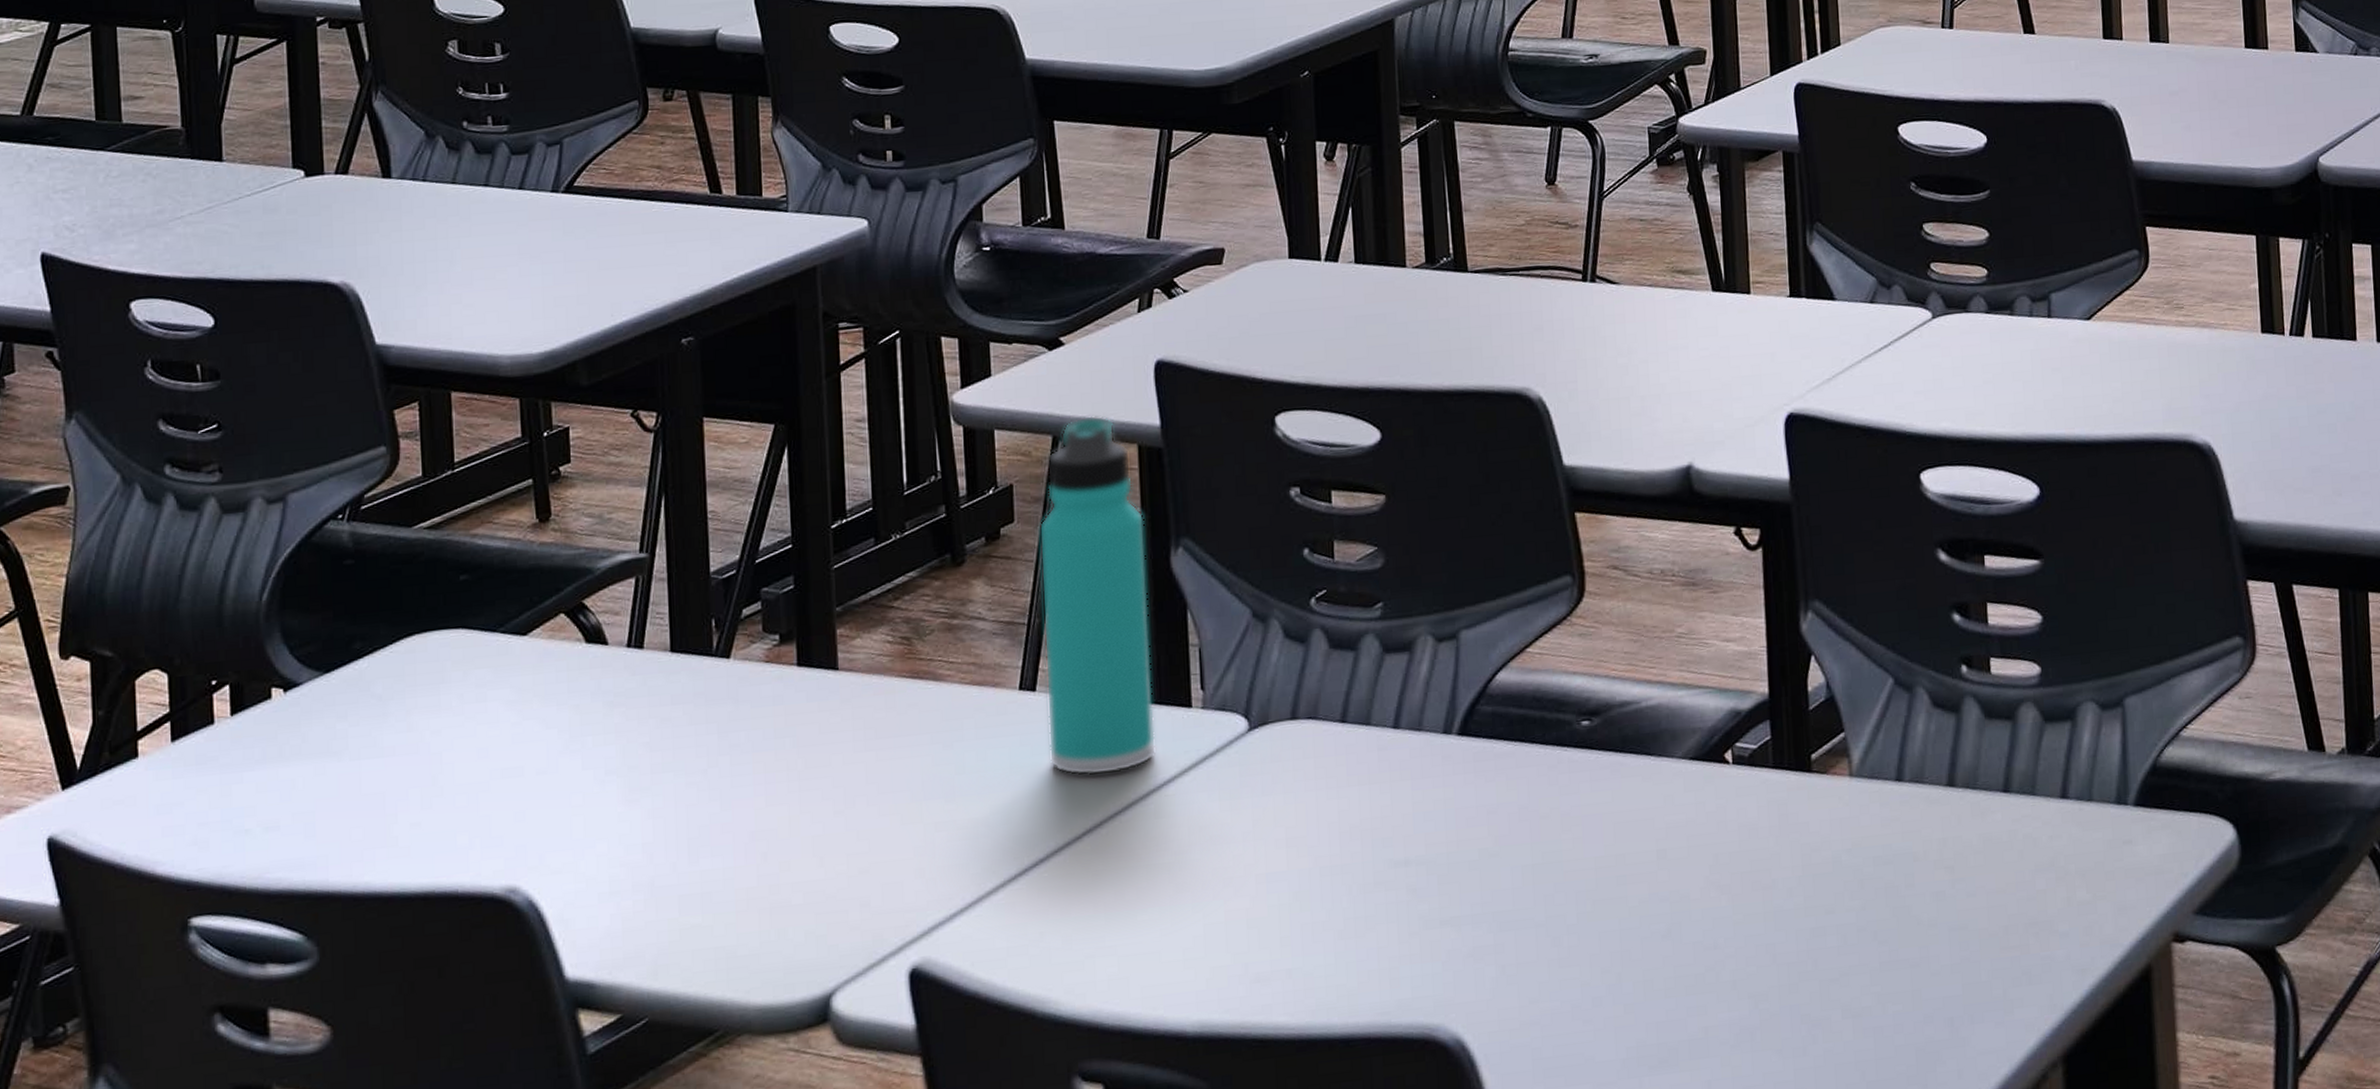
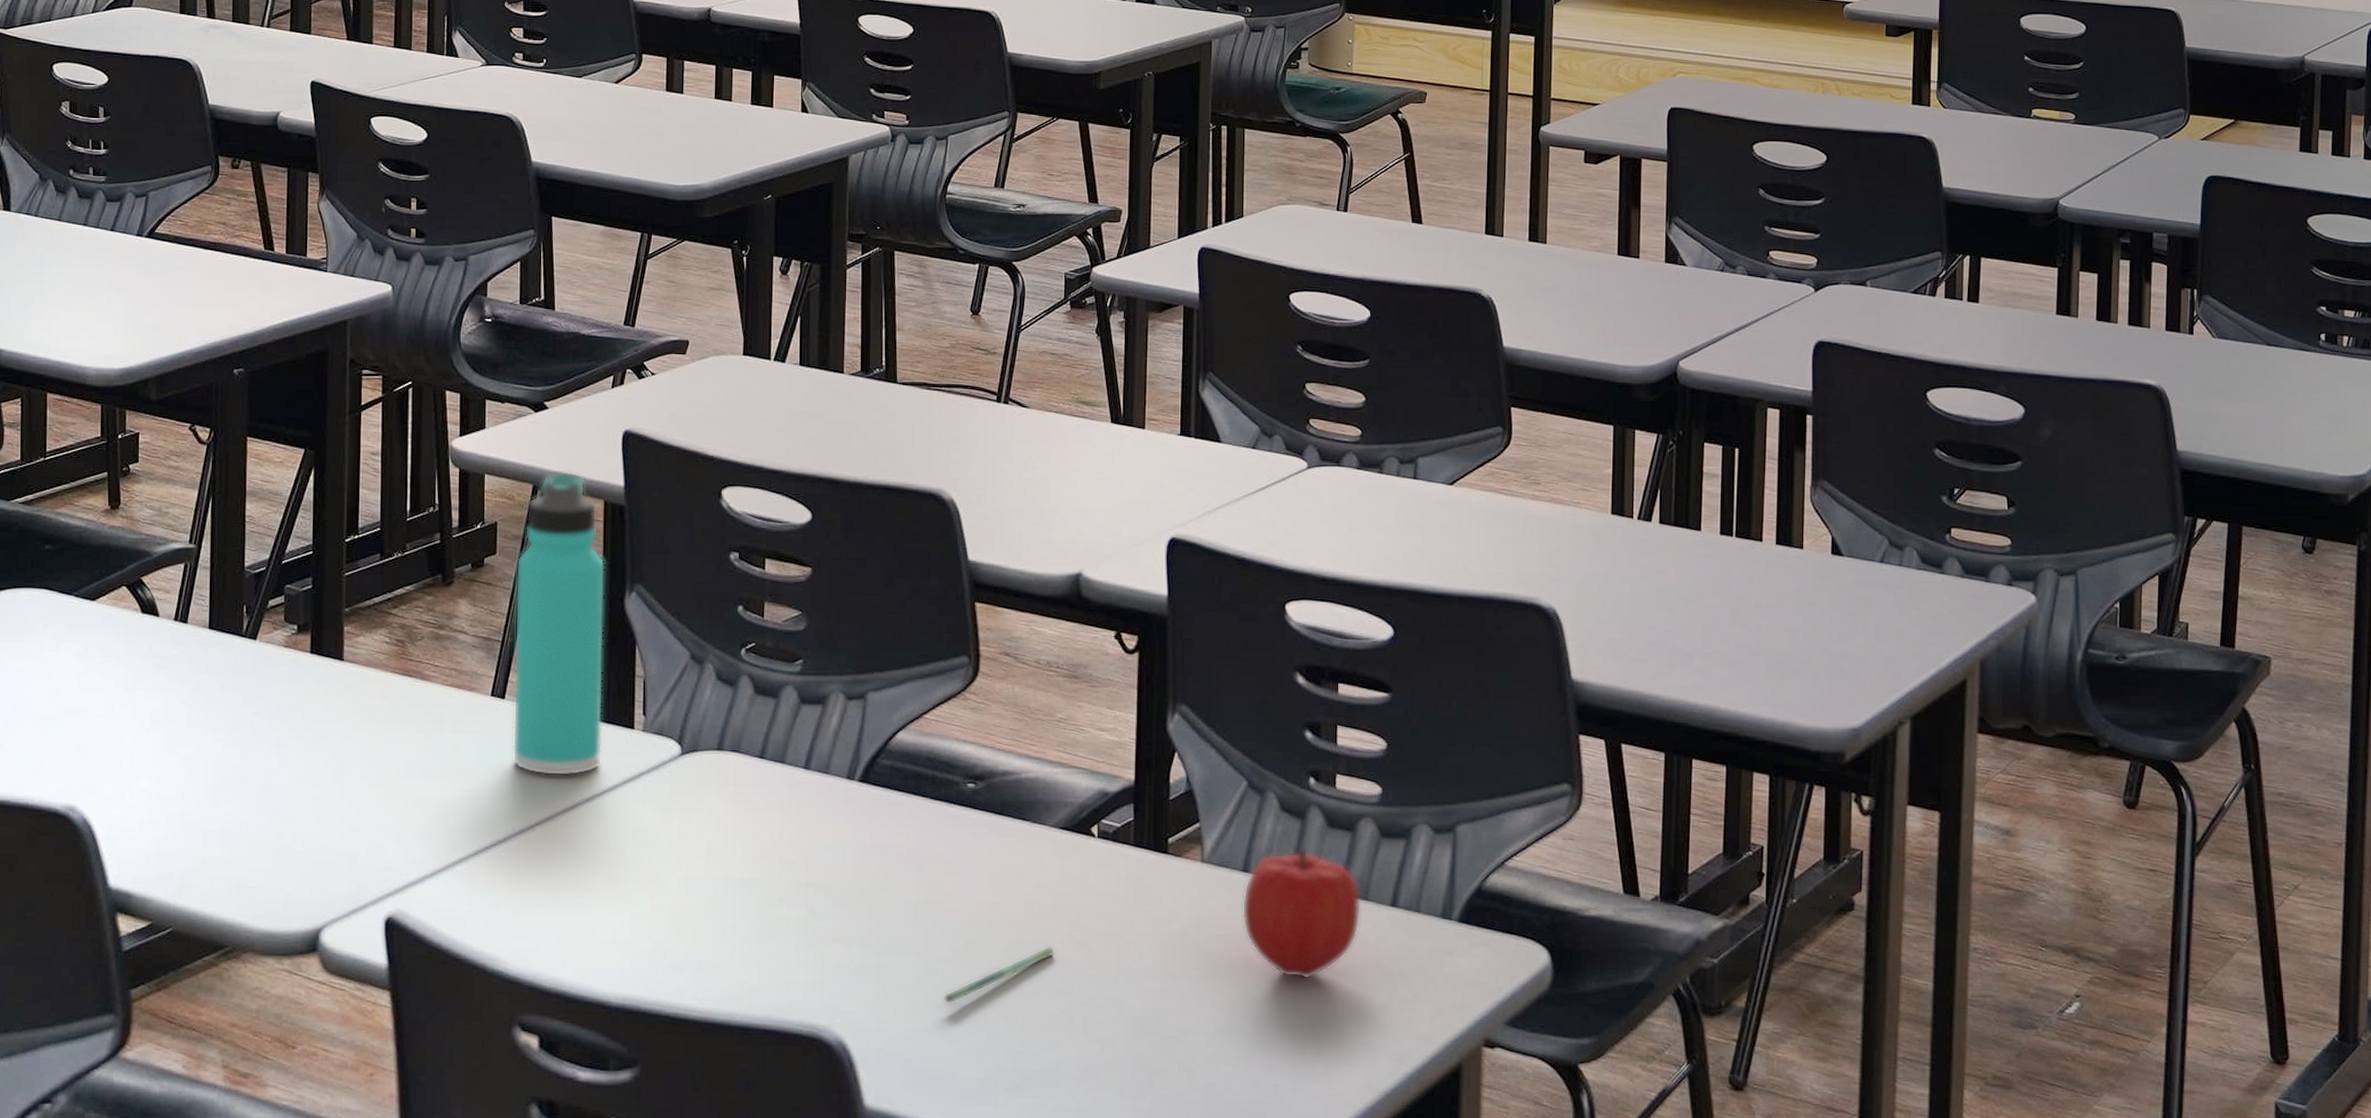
pen: none [1572,894,1696,980] -> present [943,945,1056,1005]
fruit: none [1898,745,2029,895] -> present [1242,847,1362,979]

